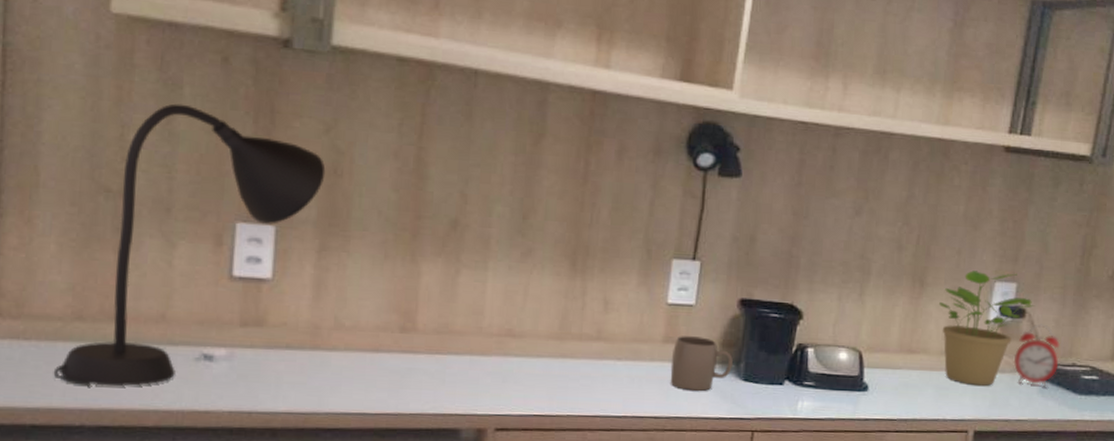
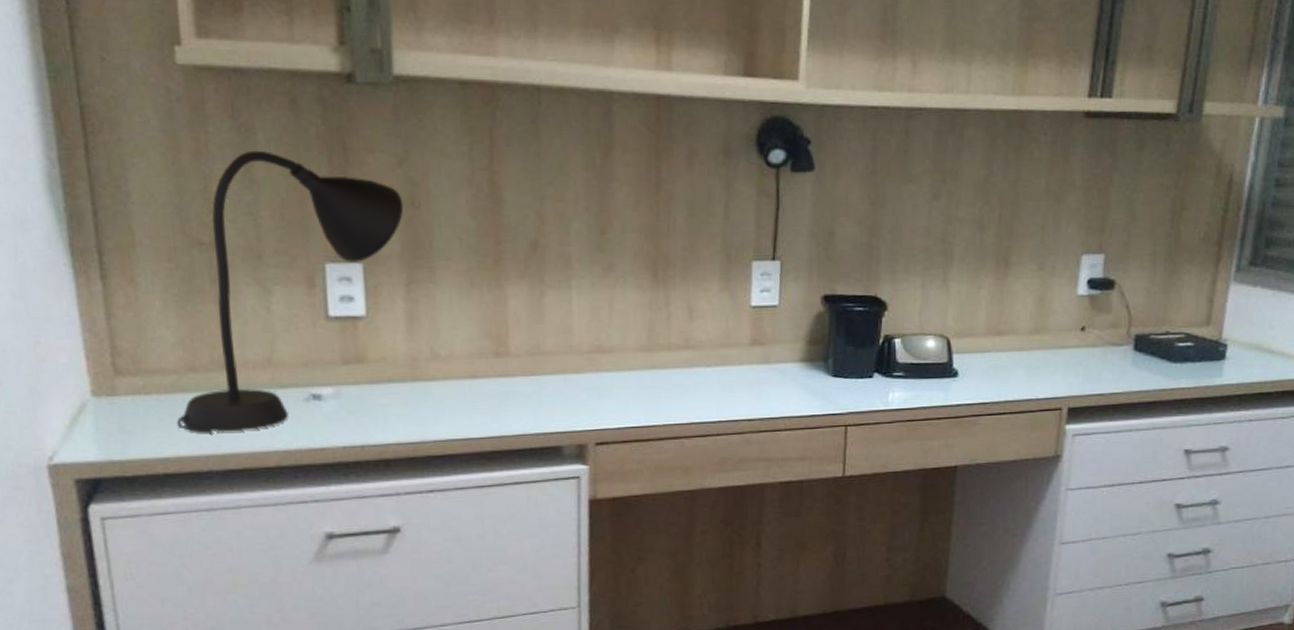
mug: present [670,336,733,391] -> none [759,337,821,391]
potted plant: present [939,270,1036,386] -> none [1025,244,1125,362]
alarm clock: present [1013,323,1060,387] -> none [1104,294,1152,358]

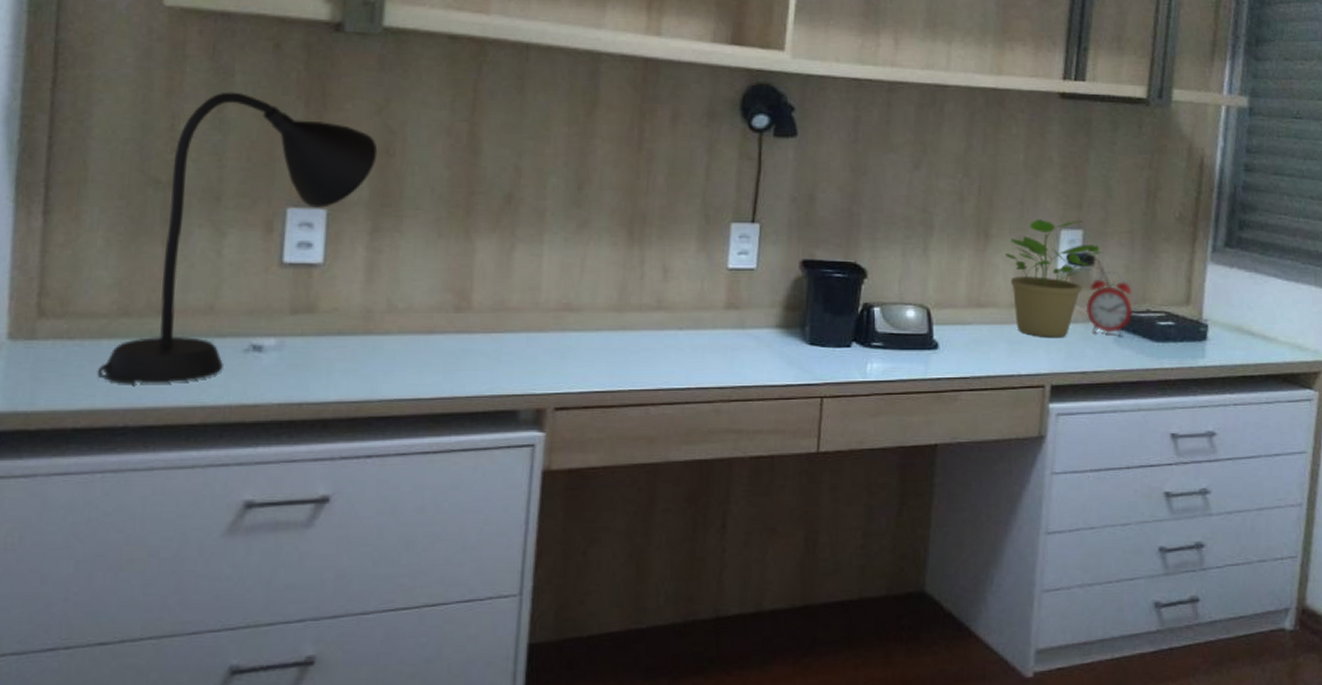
potted plant: none [1025,244,1125,362] -> present [1005,219,1104,337]
alarm clock: none [1104,294,1152,358] -> present [1086,270,1133,336]

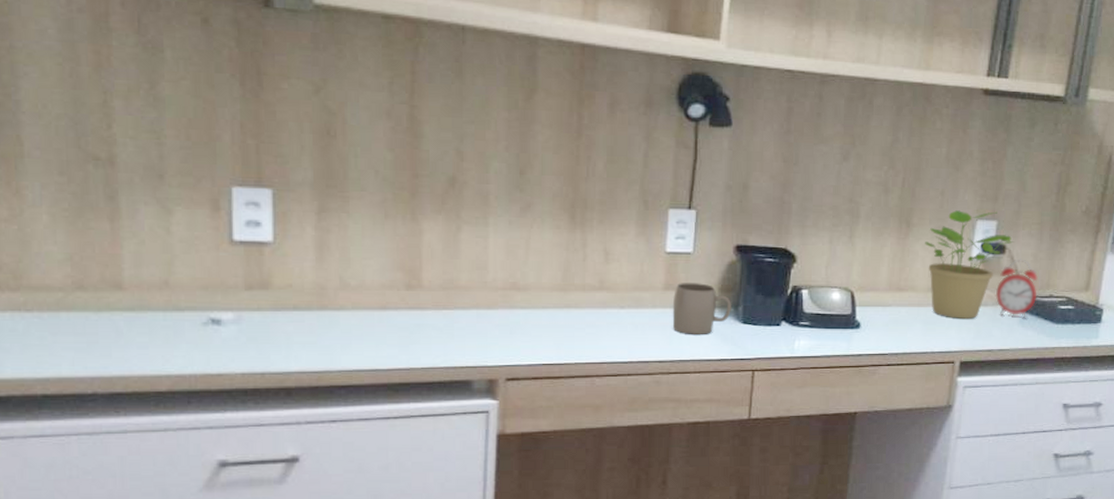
desk lamp: present [97,92,378,384] -> none [59,67,319,354]
mug: none [734,301,797,357] -> present [672,283,731,334]

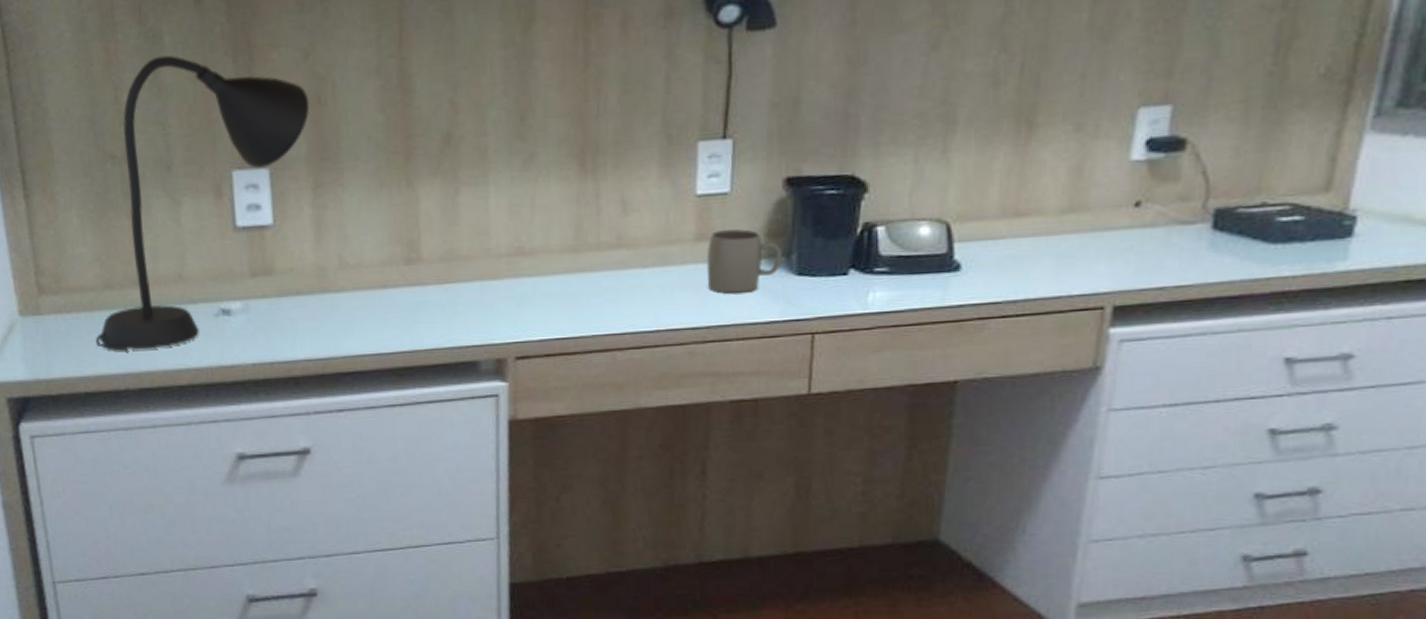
desk lamp: none [59,67,319,354] -> present [95,54,310,351]
potted plant: present [925,210,1015,319] -> none [1056,91,1202,248]
alarm clock: present [995,258,1038,318] -> none [1169,154,1241,239]

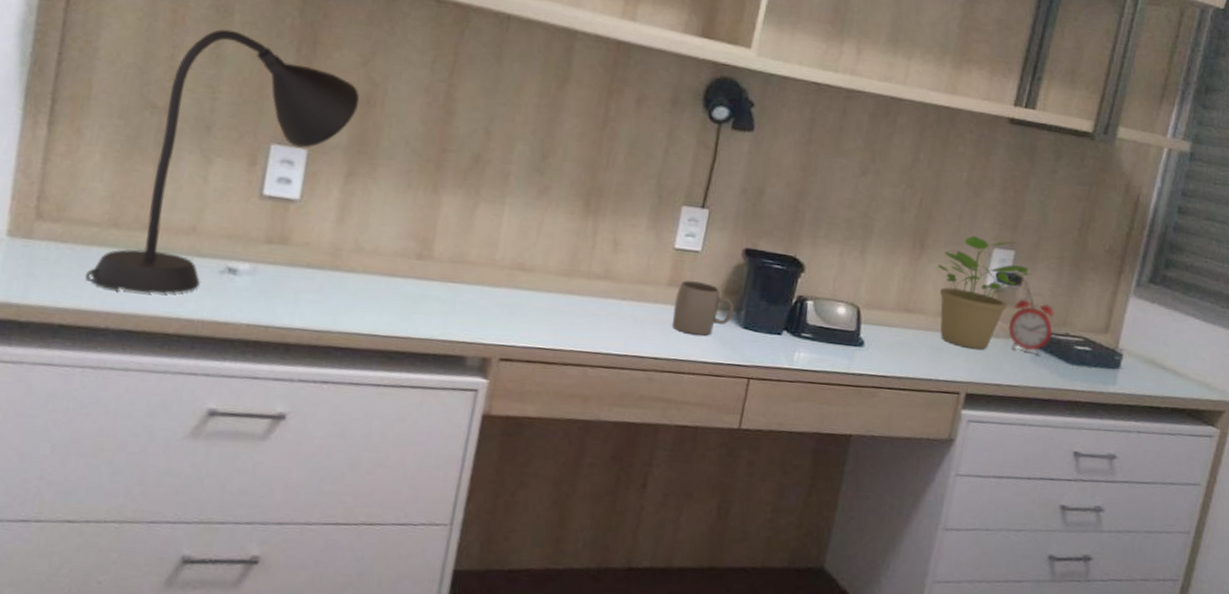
potted plant: none [1056,91,1202,248] -> present [938,236,1032,350]
alarm clock: none [1169,154,1241,239] -> present [1007,292,1055,355]

